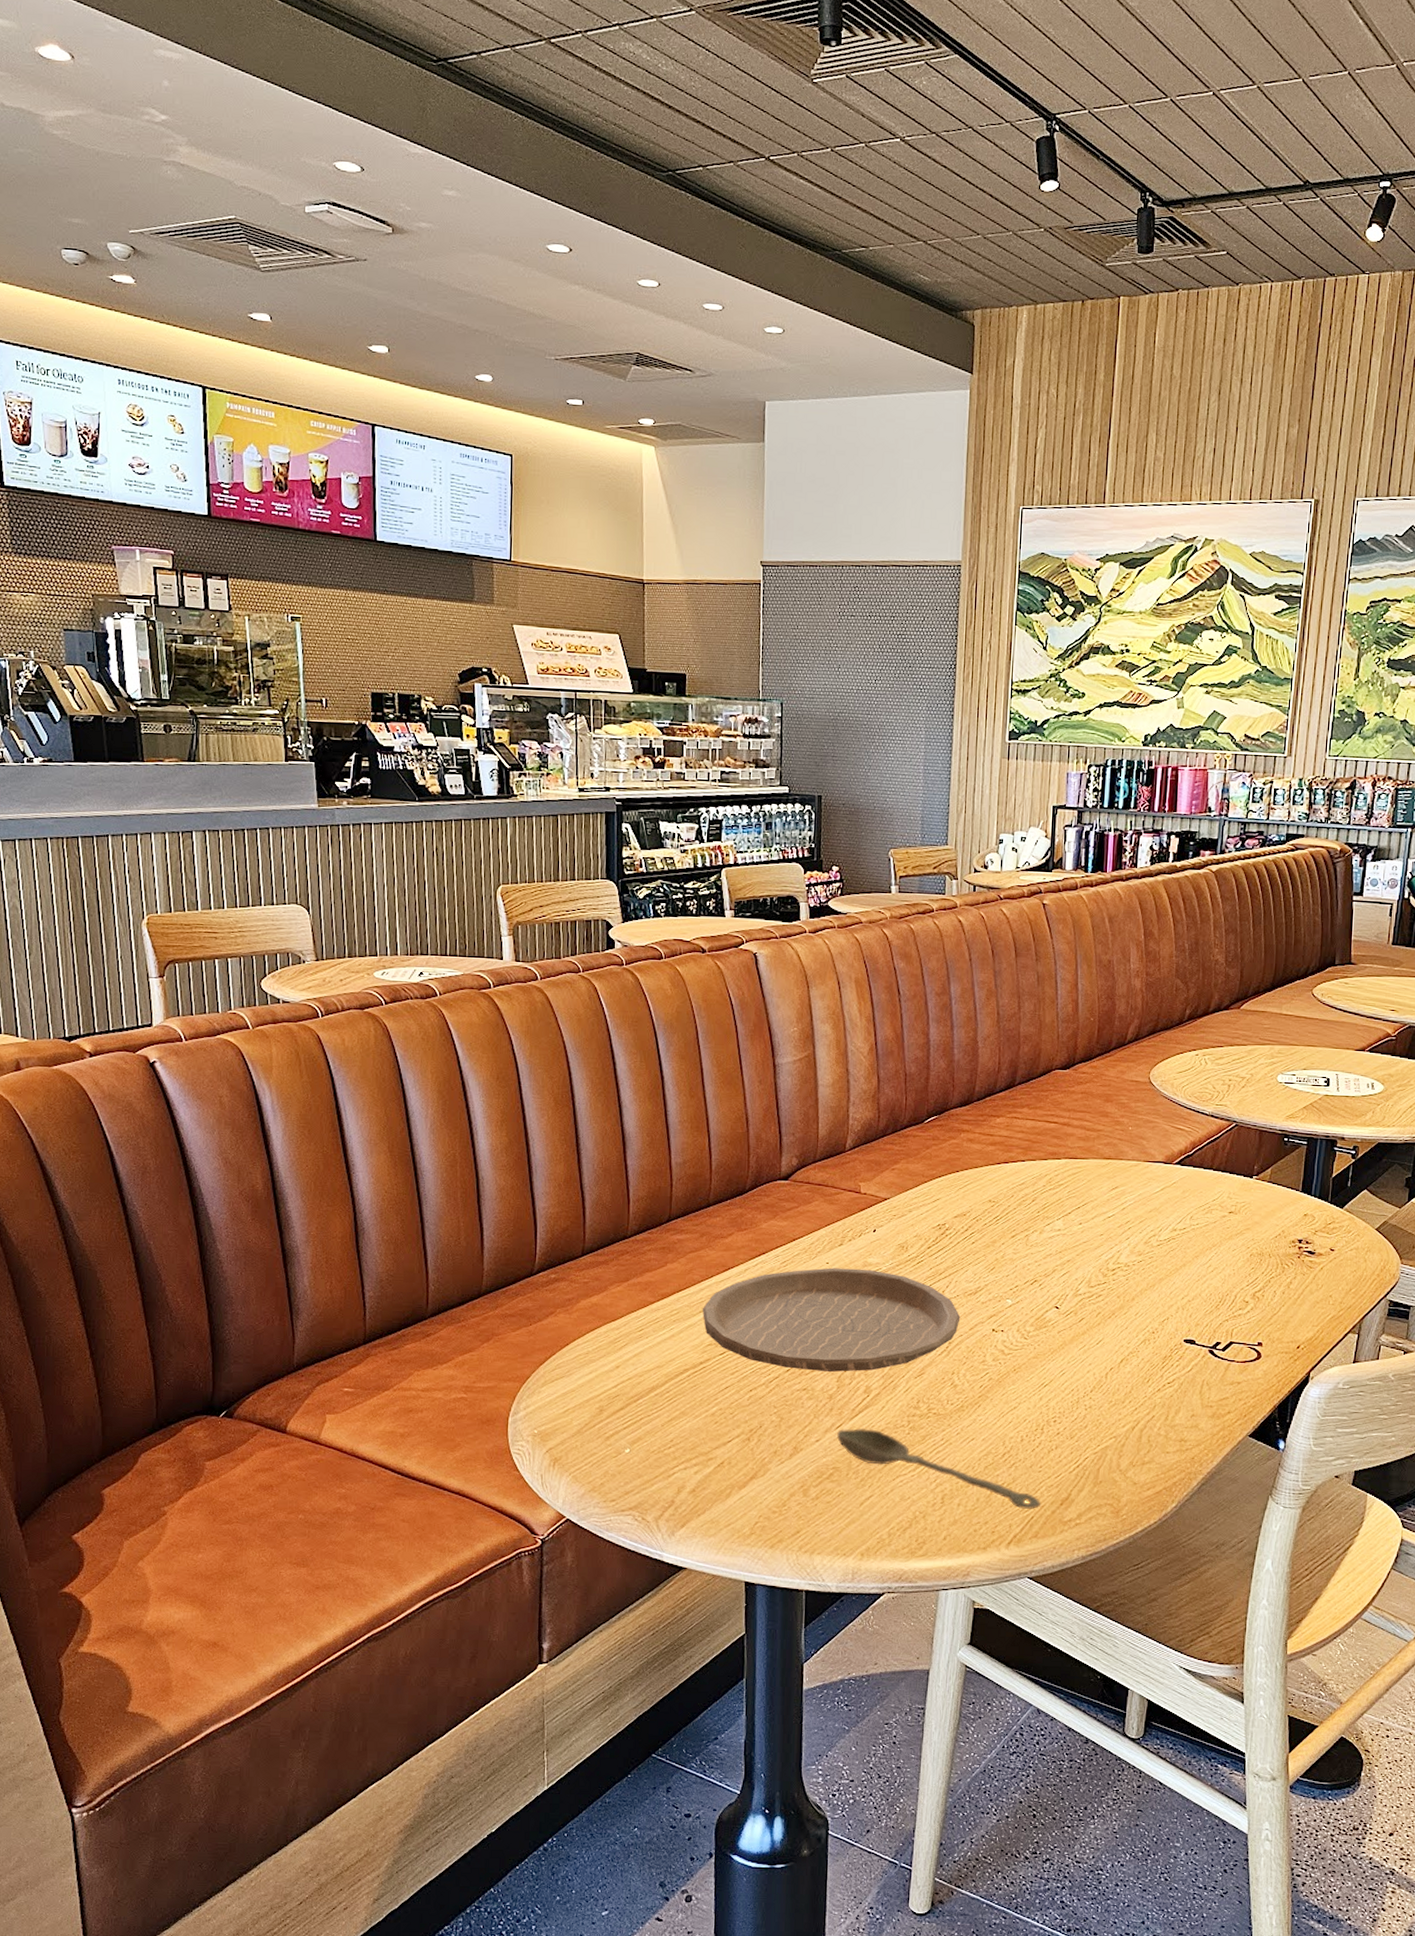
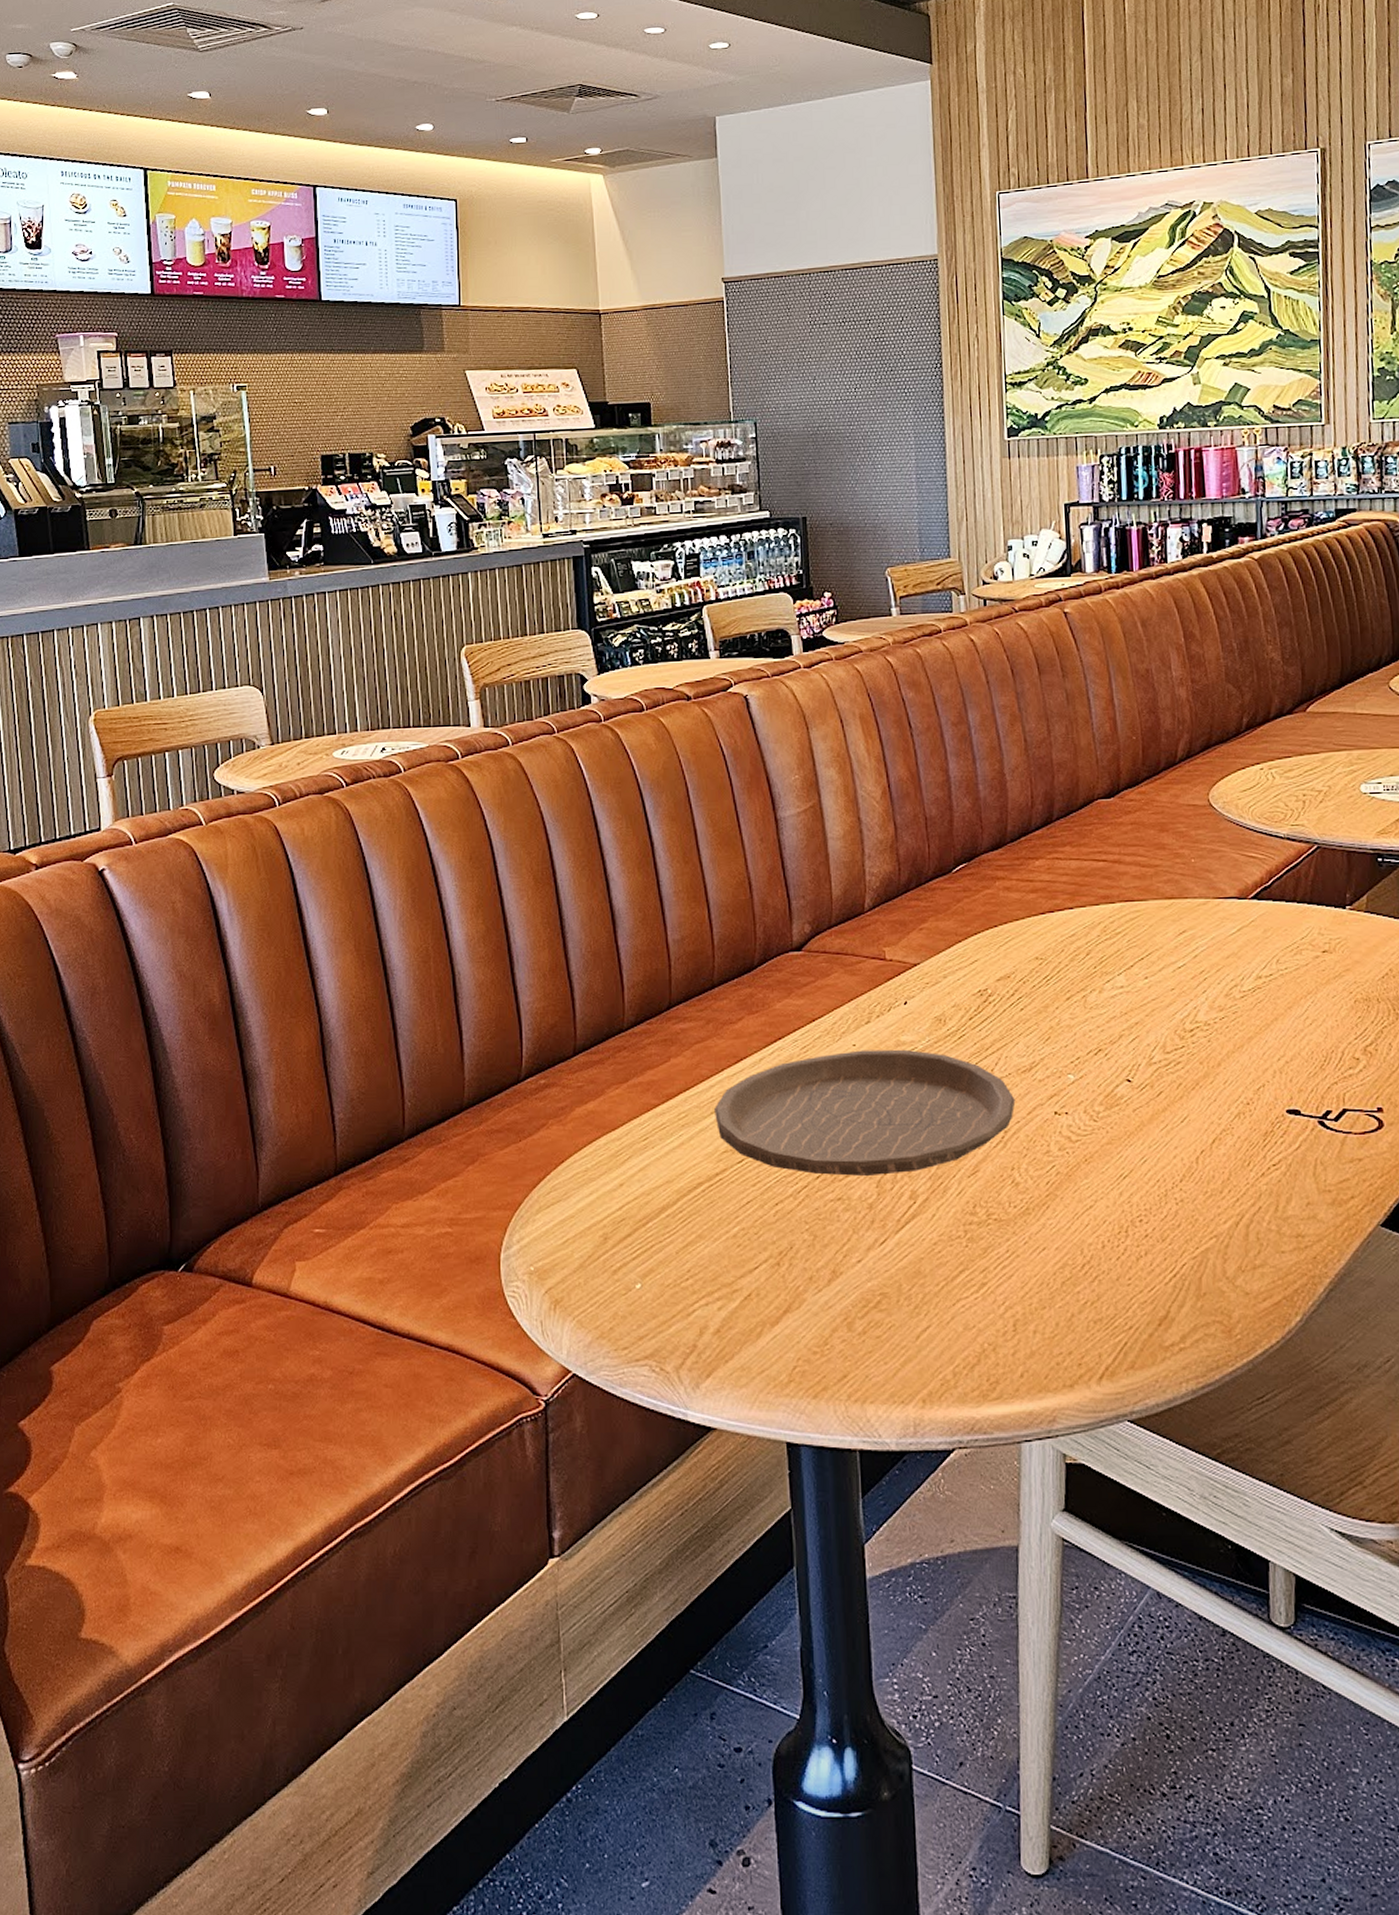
spoon: present [837,1428,1041,1509] -> none [882,1243,1135,1333]

